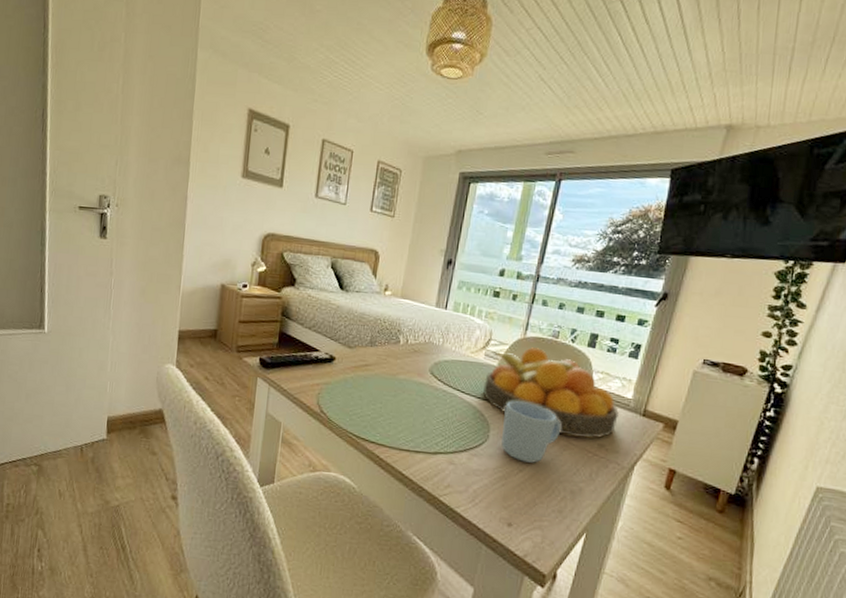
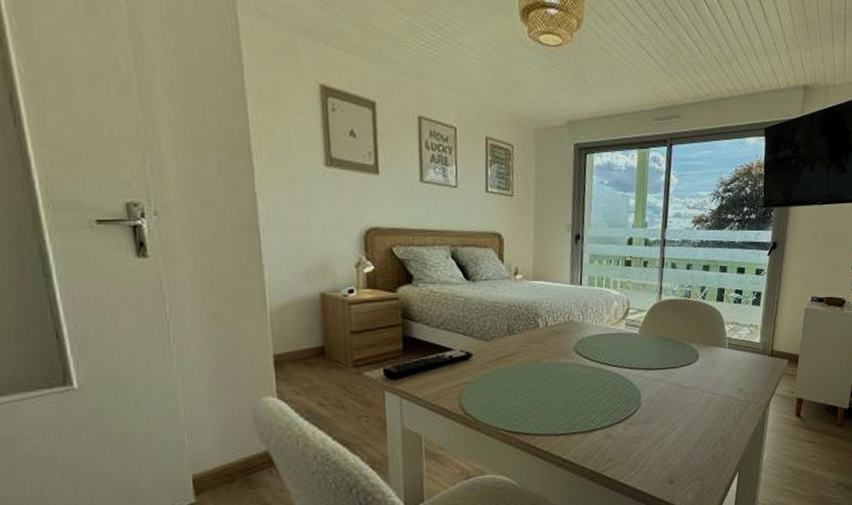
fruit bowl: present [483,347,620,438] -> none [629,310,752,387]
mug: present [501,400,562,463] -> none [652,362,704,420]

